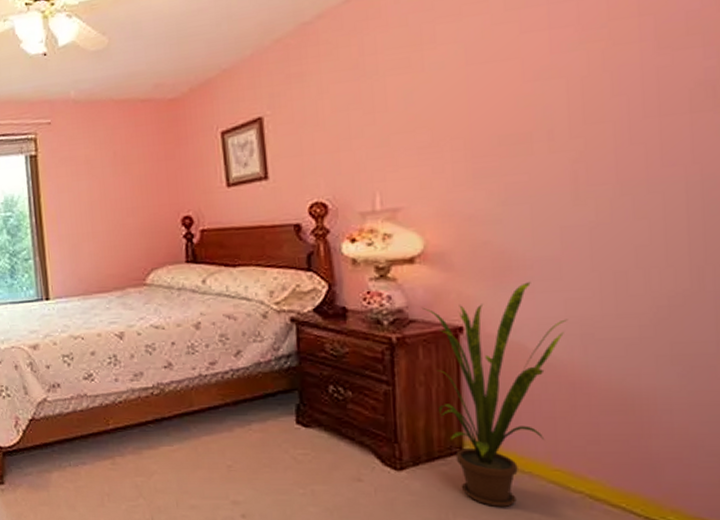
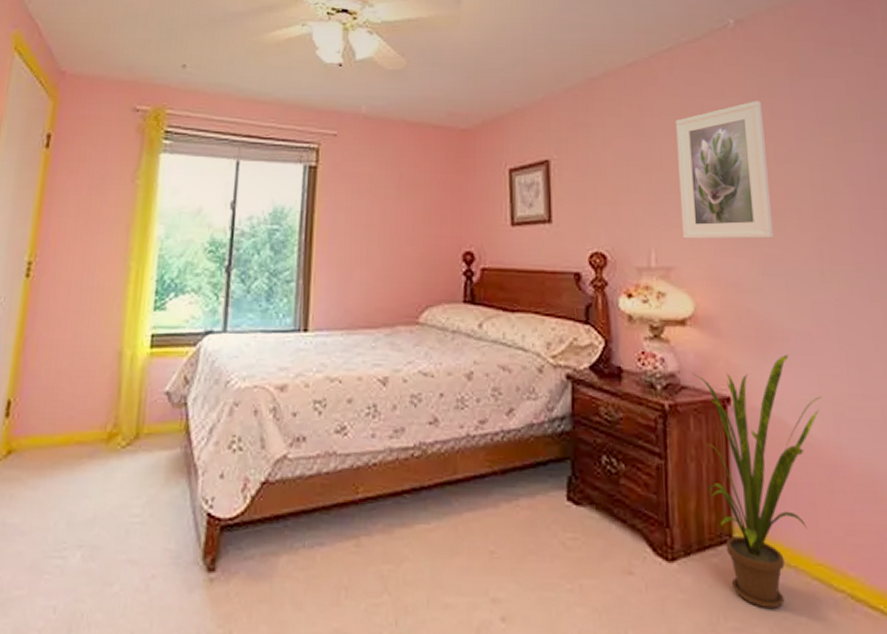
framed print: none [402,14,518,178] -> present [676,101,774,239]

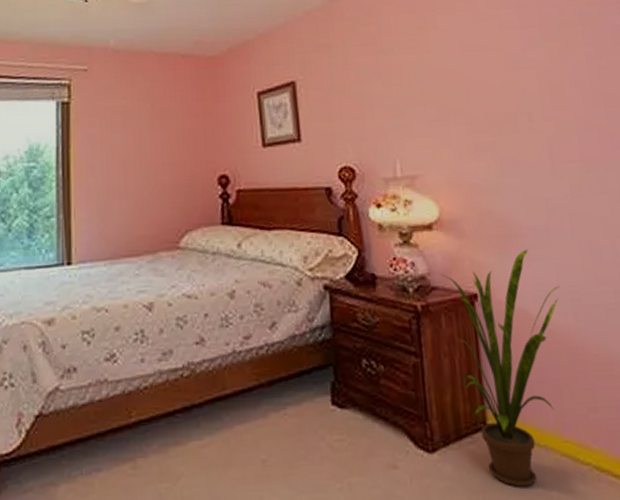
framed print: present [676,101,774,239] -> none [412,13,509,148]

